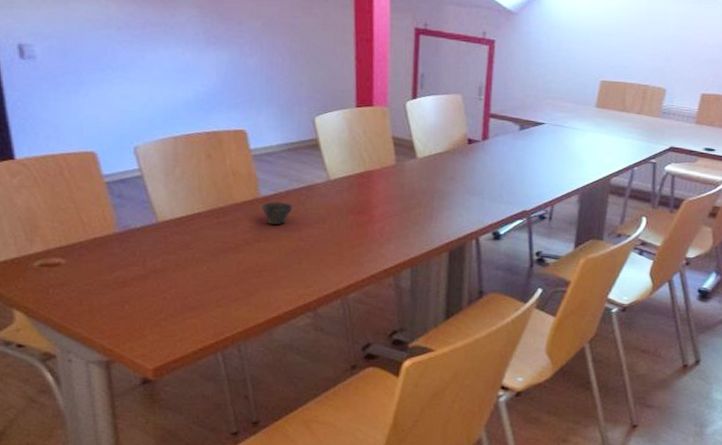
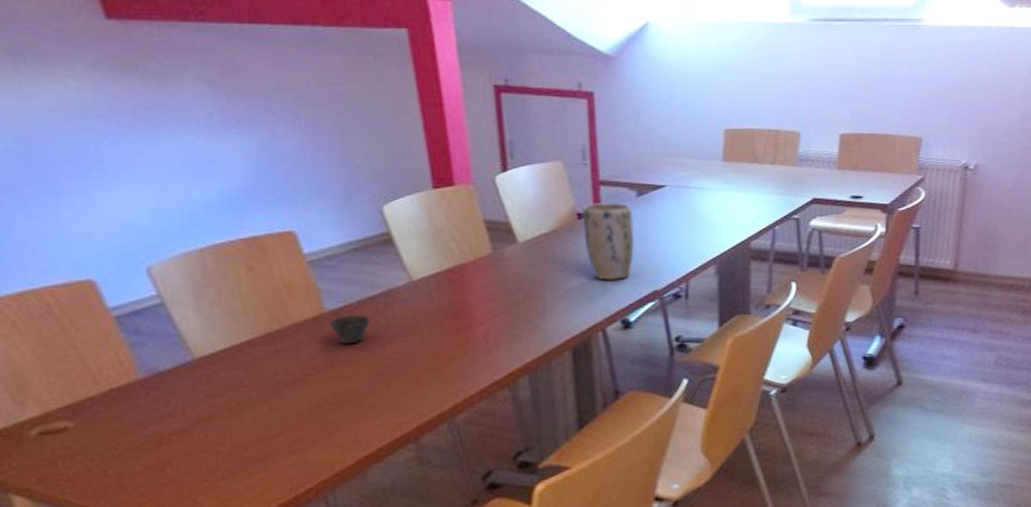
plant pot: none [471,132,514,198] -> present [582,202,635,281]

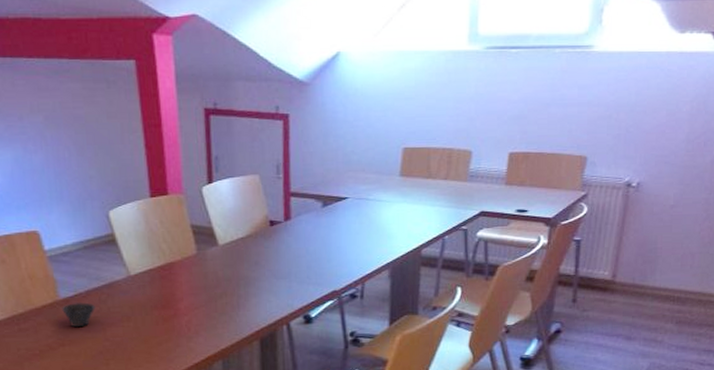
plant pot: present [582,202,635,281] -> none [274,212,318,280]

